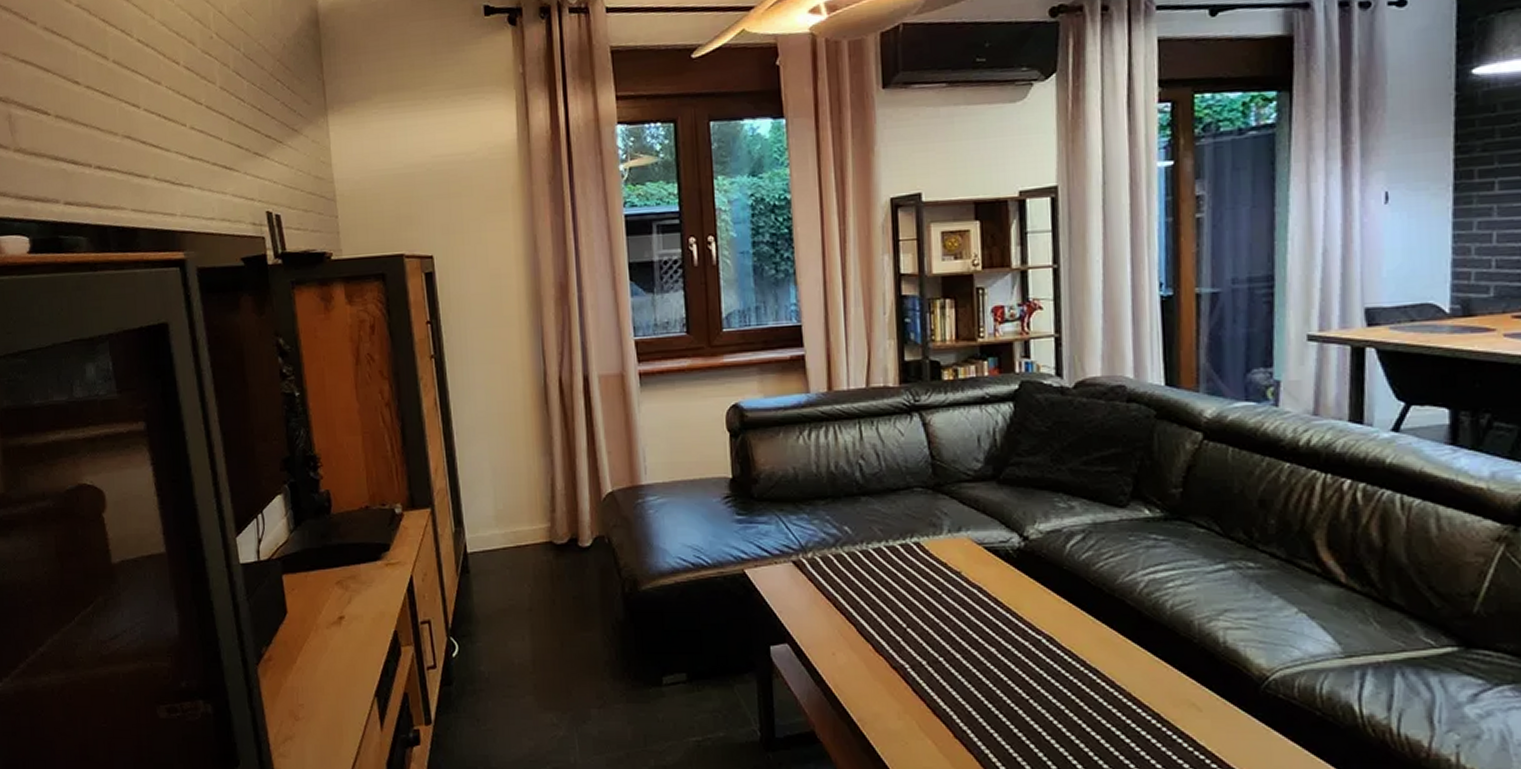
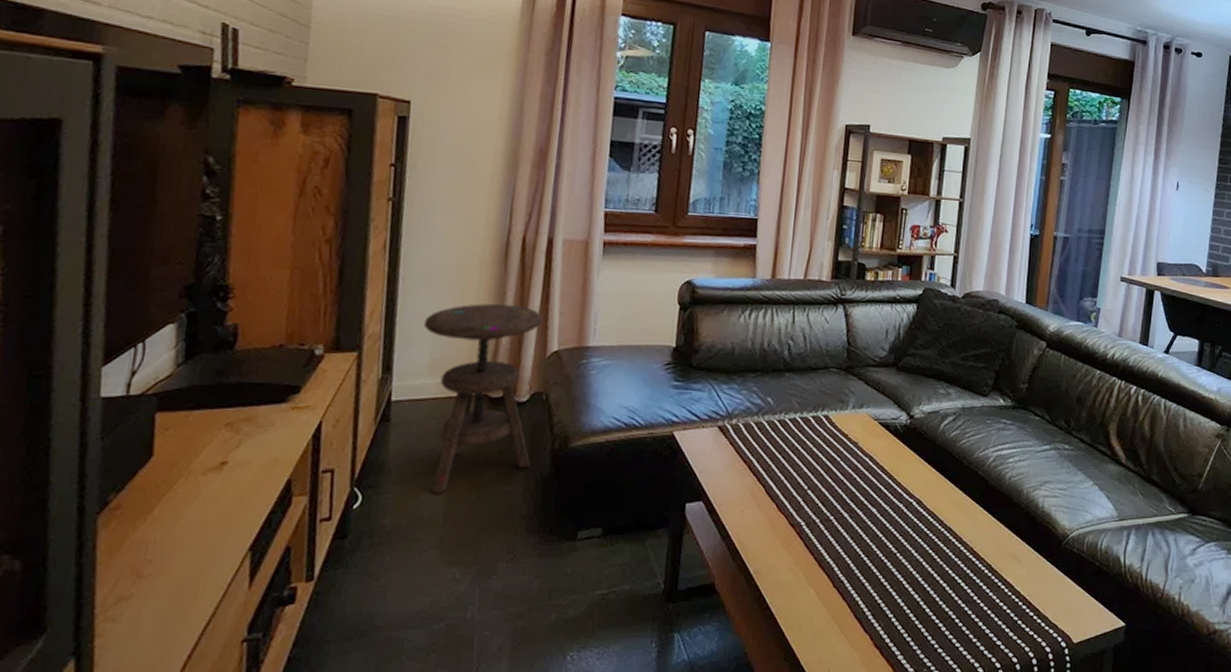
side table: none [482,448,605,641] -> present [423,303,544,494]

